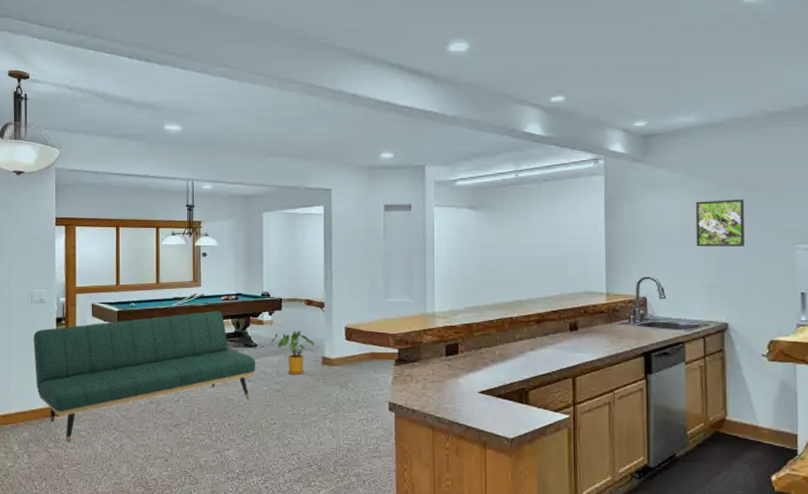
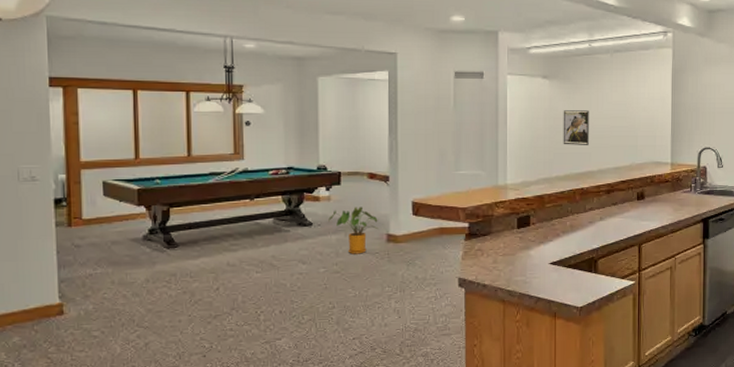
sofa: present [33,311,256,443] -> none [22,187,312,345]
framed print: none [490,240,517,274] -> present [563,110,589,145]

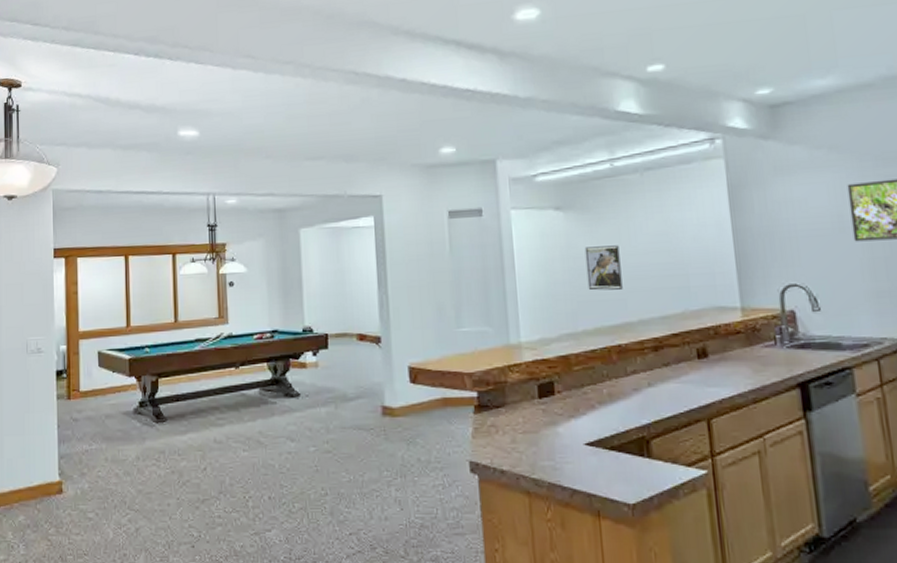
house plant: present [328,207,378,254] -> none [317,374,372,431]

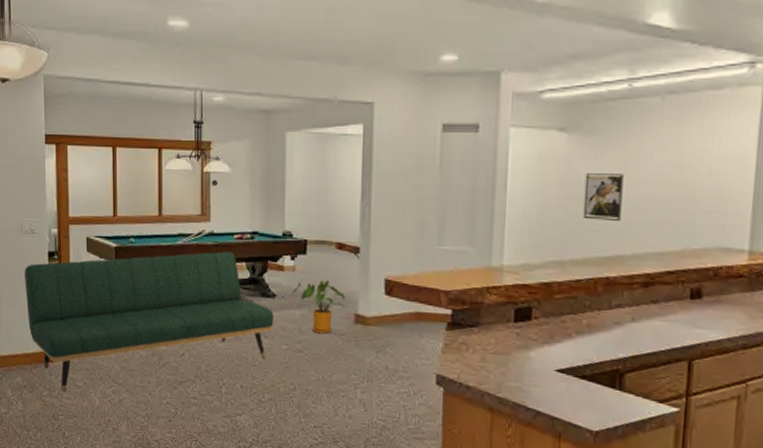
sofa: none [29,353,300,527] -> present [24,251,274,392]
house plant: none [317,374,372,431] -> present [292,280,346,334]

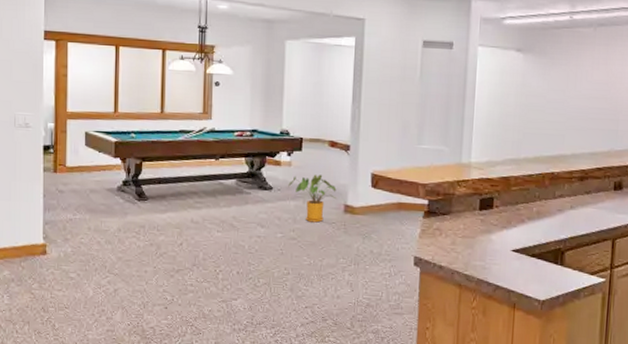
sofa: present [24,251,274,392] -> none [16,147,271,284]
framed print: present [583,173,624,221] -> none [534,87,566,126]

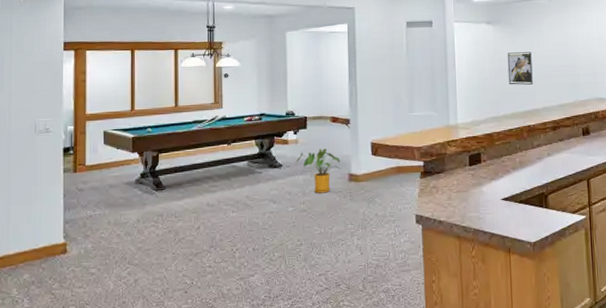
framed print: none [534,87,566,126] -> present [507,52,533,85]

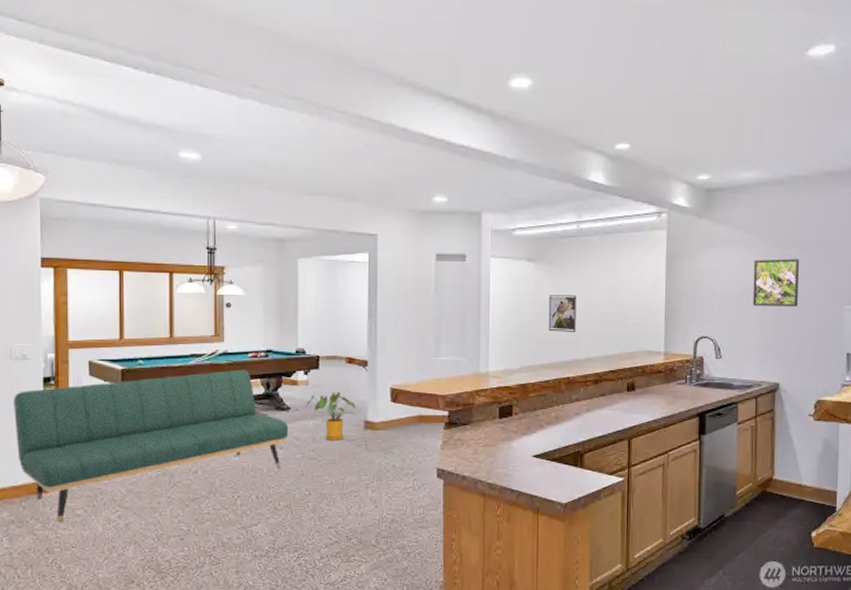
sofa: none [37,132,281,282] -> present [14,369,289,523]

